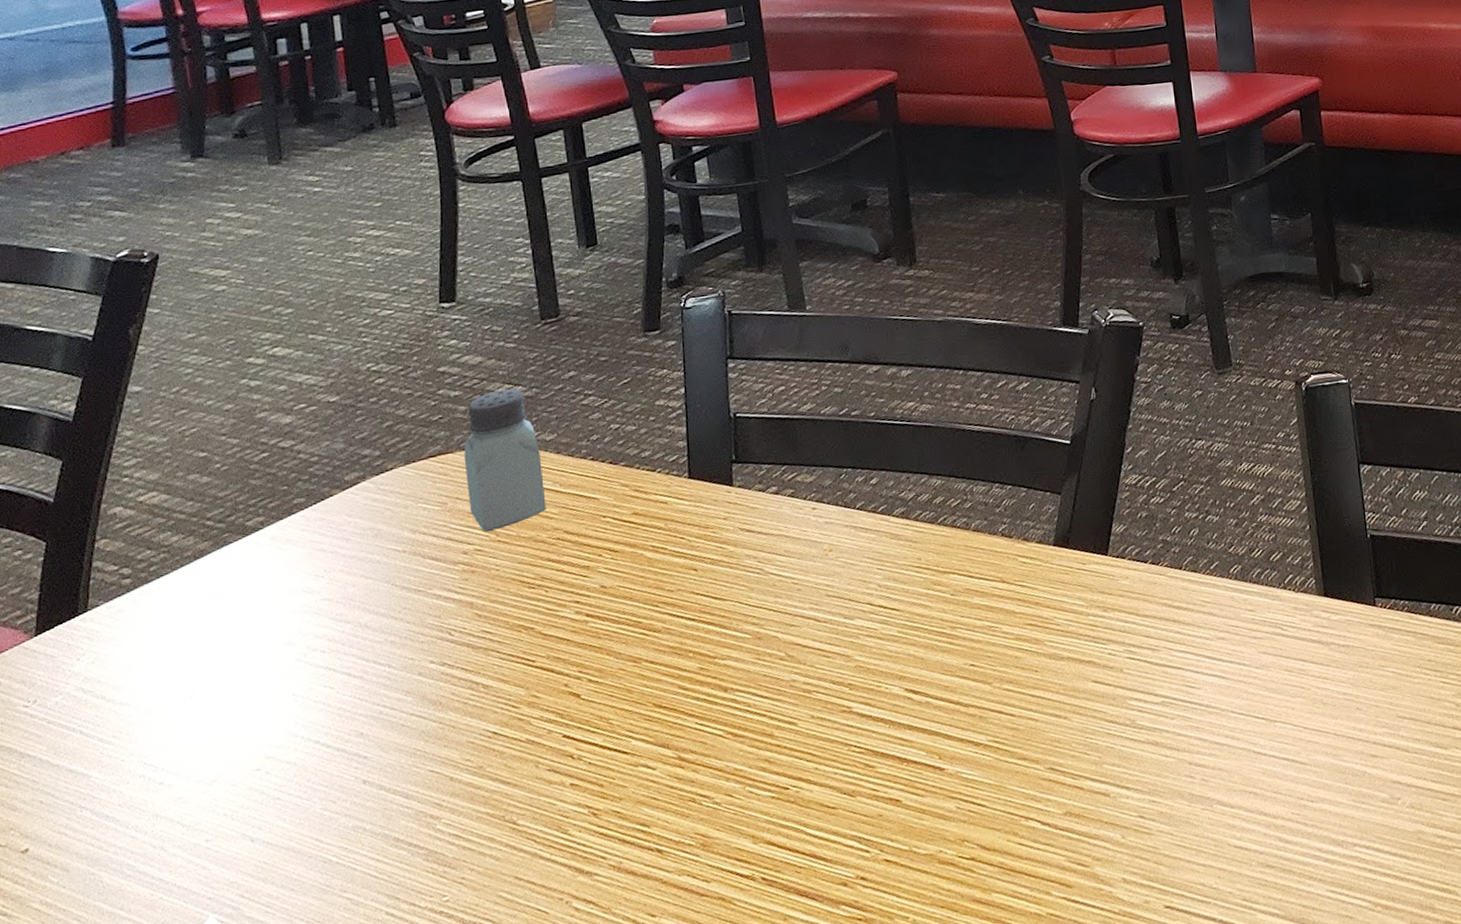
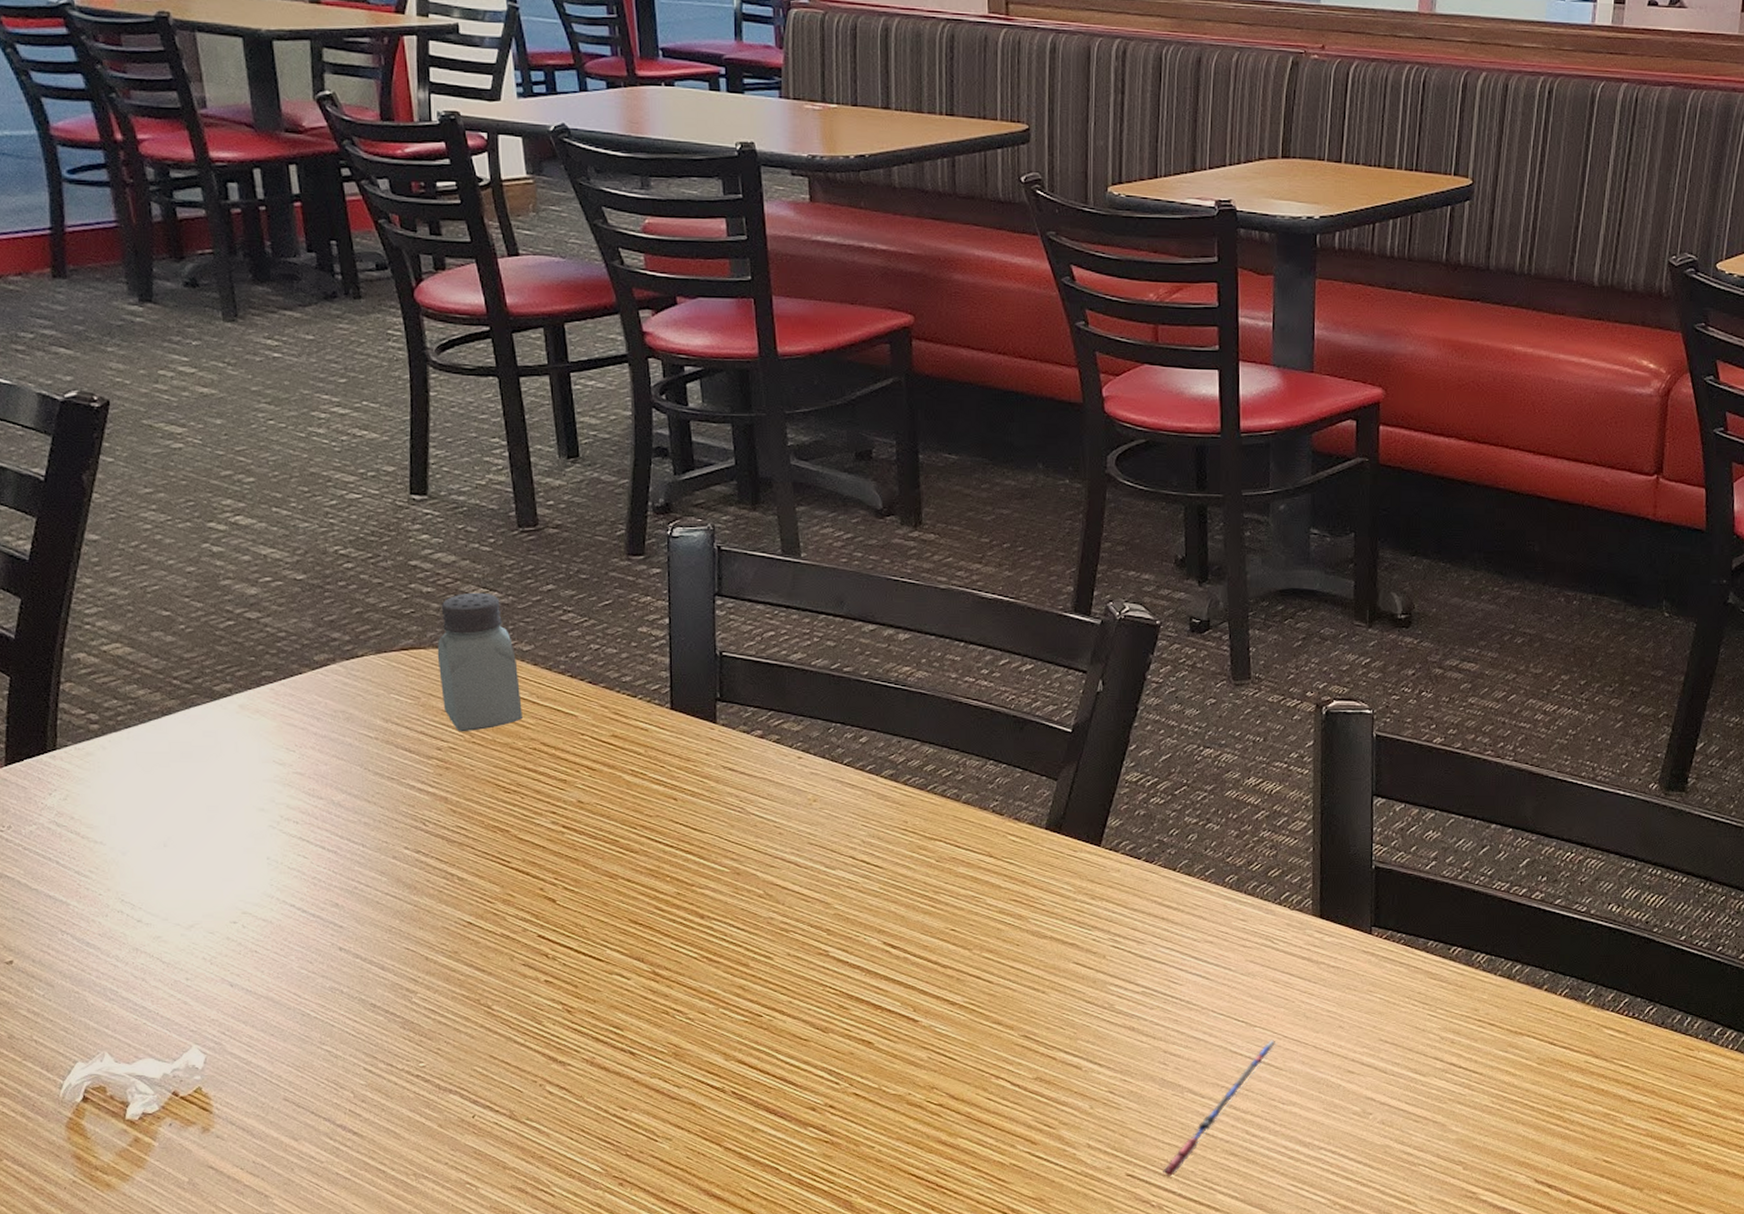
pen: none [1200,733,1299,903] -> present [1161,1040,1278,1177]

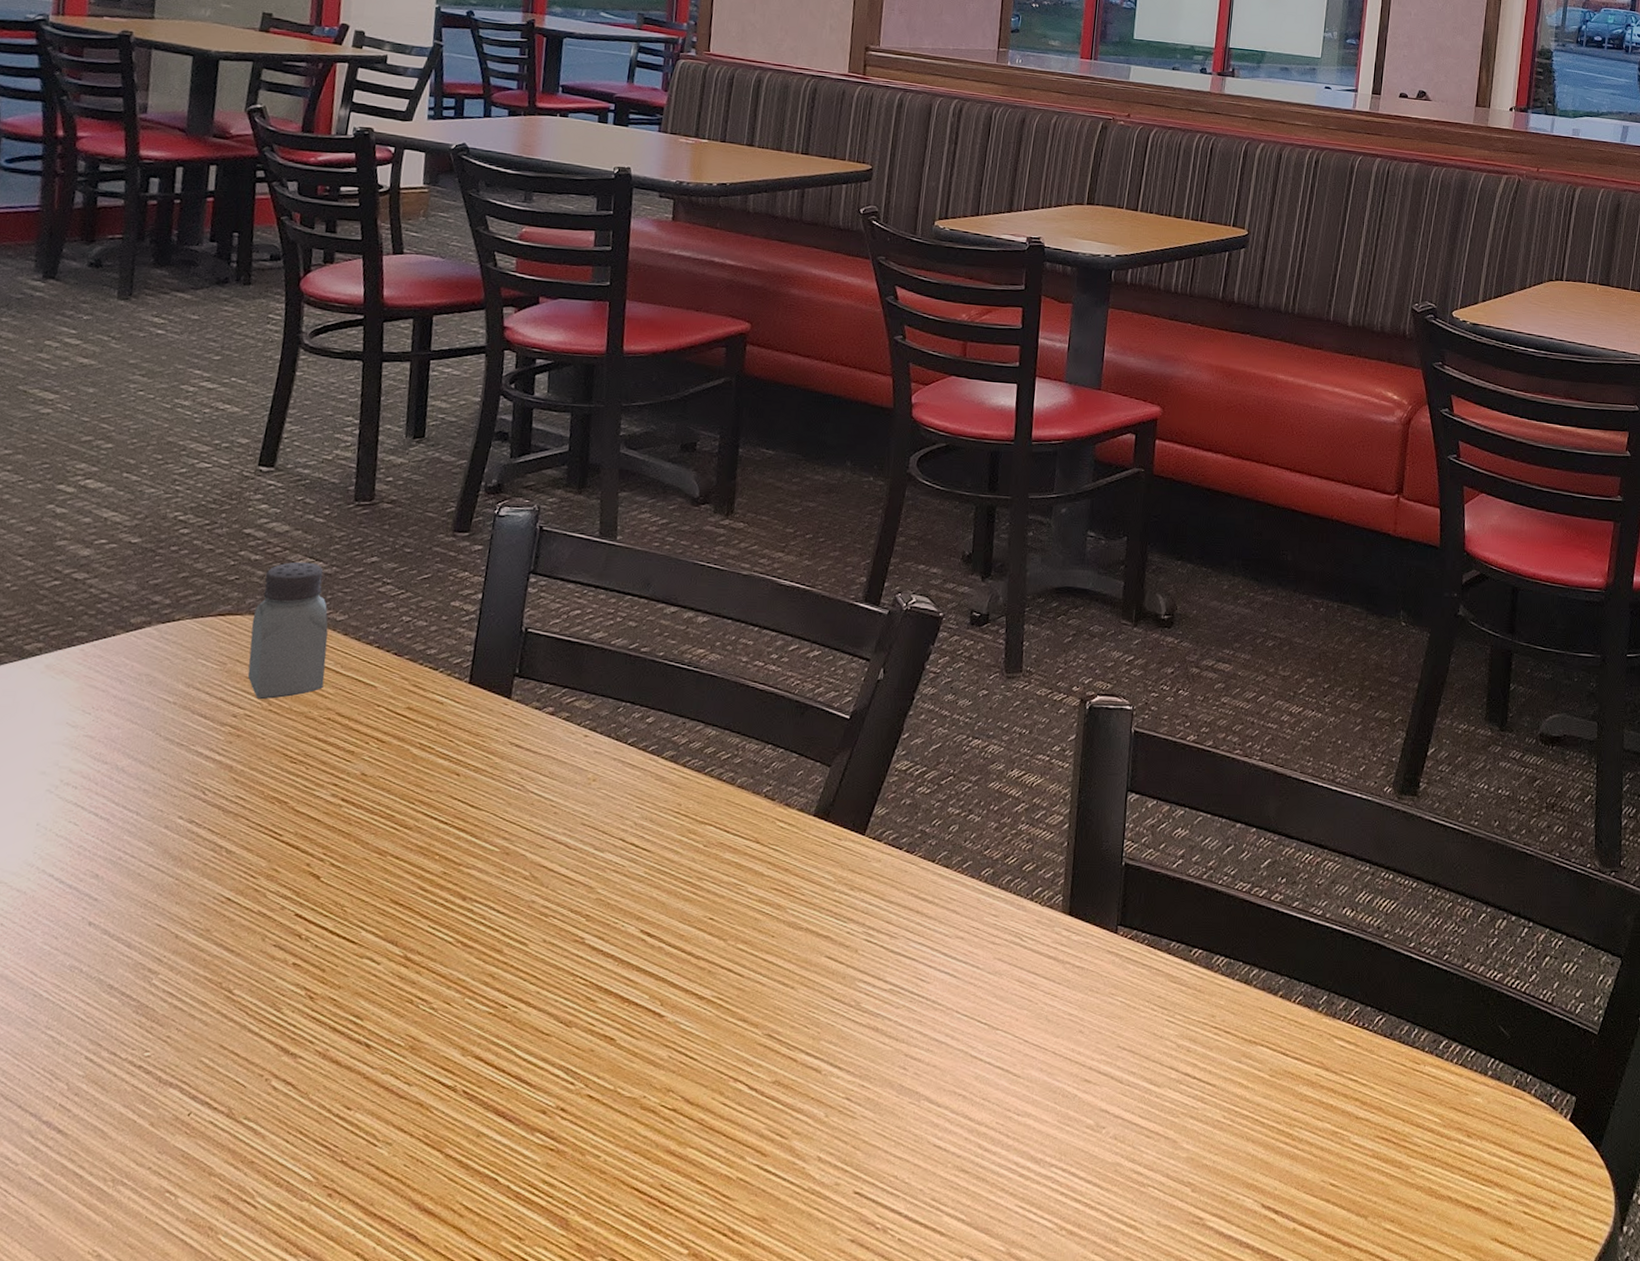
pen: present [1161,1040,1278,1177] -> none [890,1044,1018,1196]

